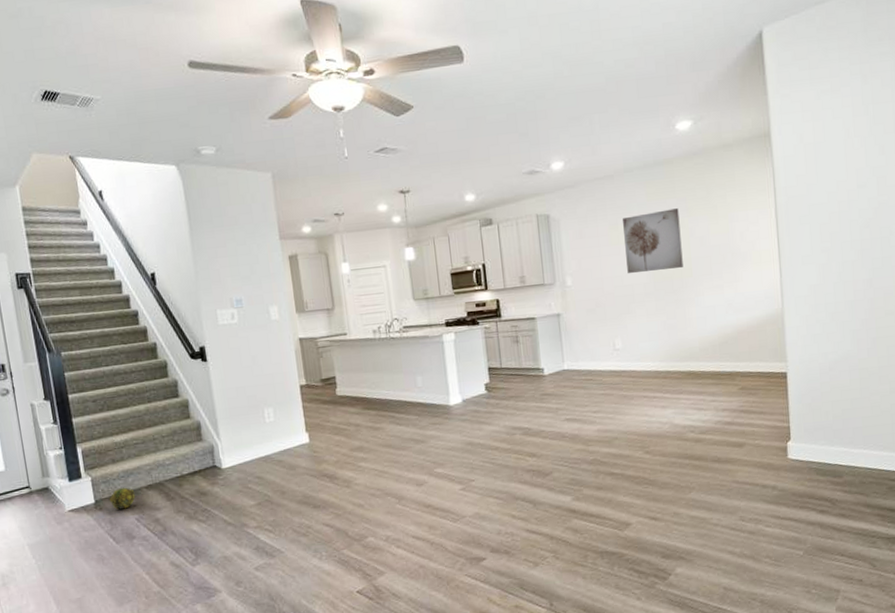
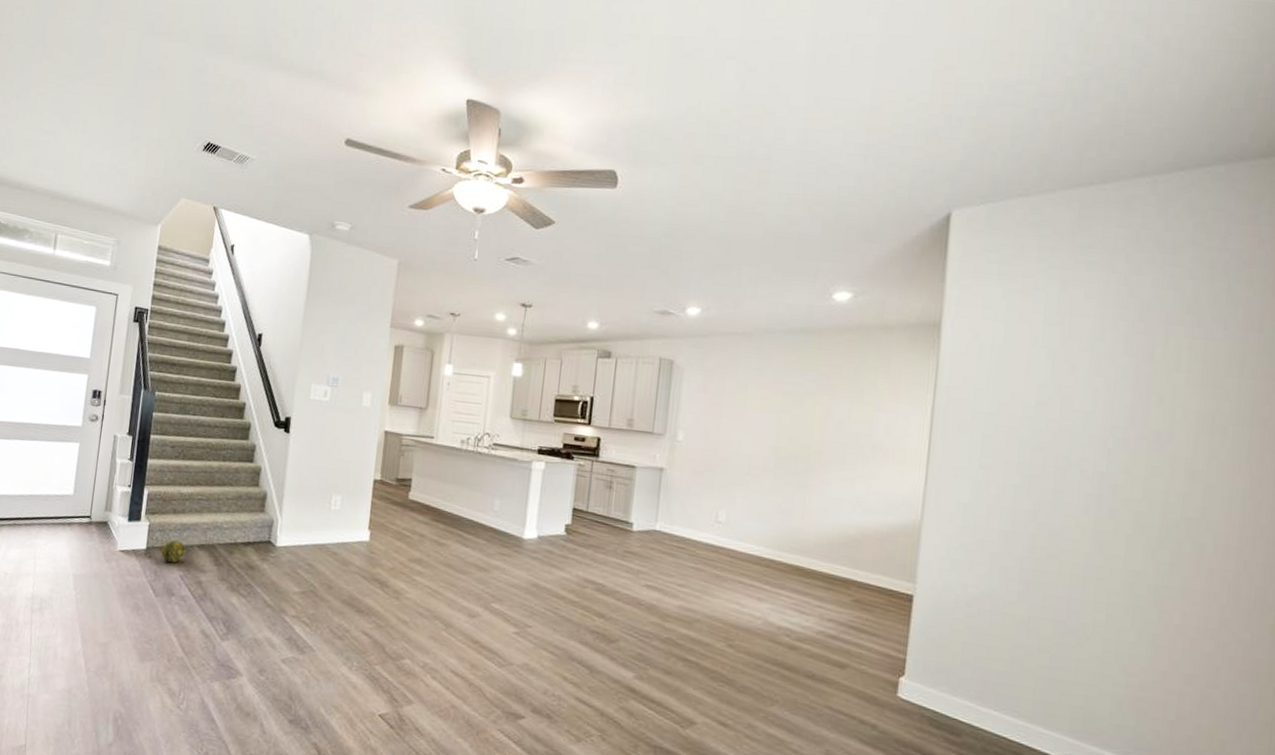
wall art: present [623,208,683,273] -> none [748,380,819,449]

